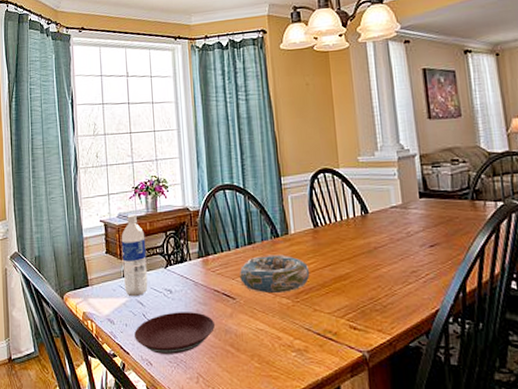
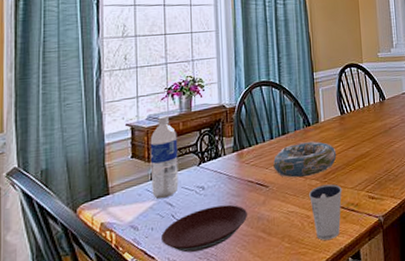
dixie cup: none [279,305,318,367] -> present [309,184,343,241]

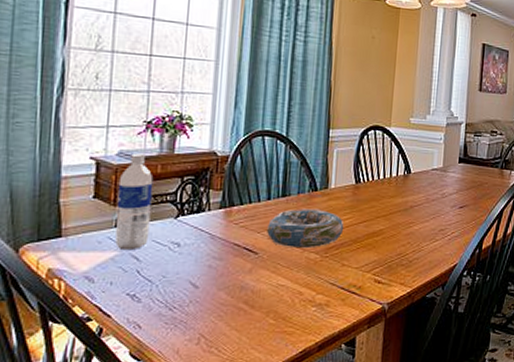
plate: present [161,204,247,253] -> none [121,268,229,315]
dixie cup: present [309,184,343,241] -> none [305,260,345,321]

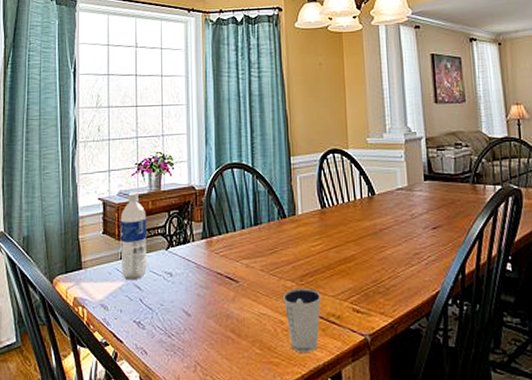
decorative bowl: present [267,208,344,249] -> none [244,236,316,277]
dixie cup: none [305,260,345,321] -> present [283,288,322,352]

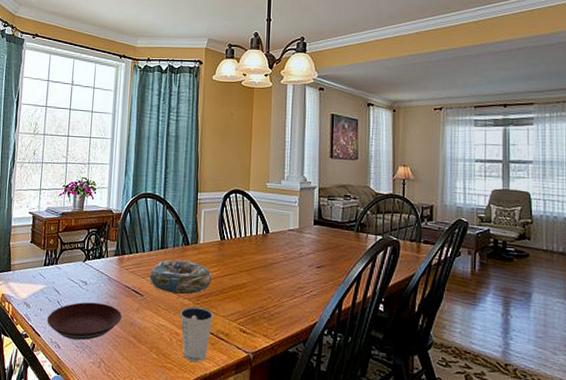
water bottle: present [120,192,147,281] -> none [44,210,69,285]
plate: none [130,296,216,342] -> present [47,302,122,340]
decorative bowl: none [244,236,316,277] -> present [150,259,212,296]

